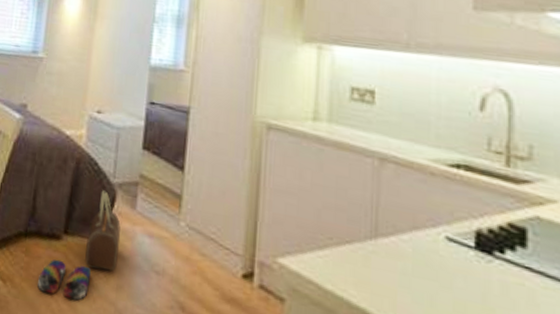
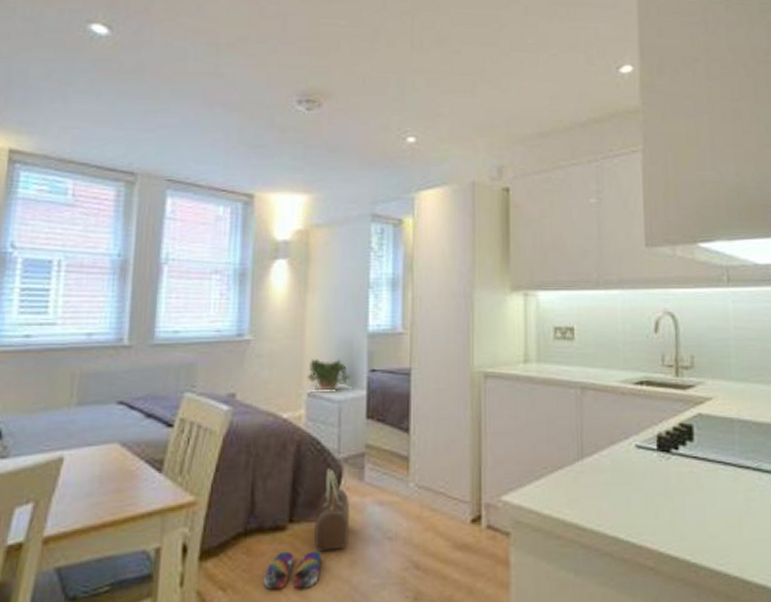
potted plant: none [90,83,130,118] -> present [307,358,351,393]

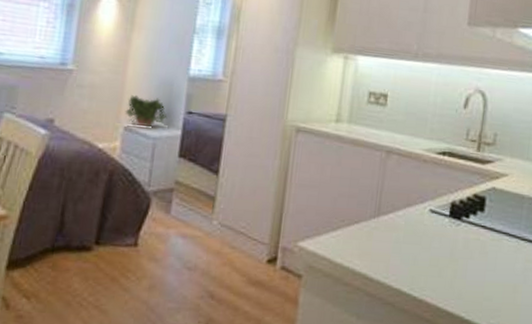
slippers: present [264,550,321,590] -> none [66,269,123,305]
handbag: present [314,468,350,550] -> none [117,199,155,273]

